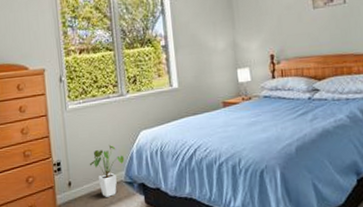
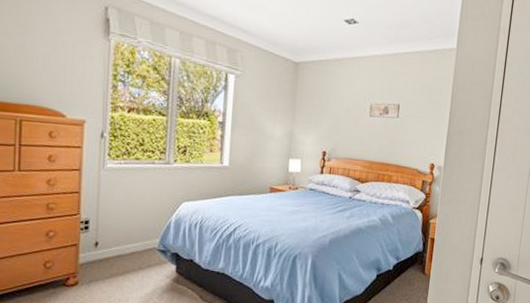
house plant: present [89,144,125,197] -> none [121,210,161,262]

